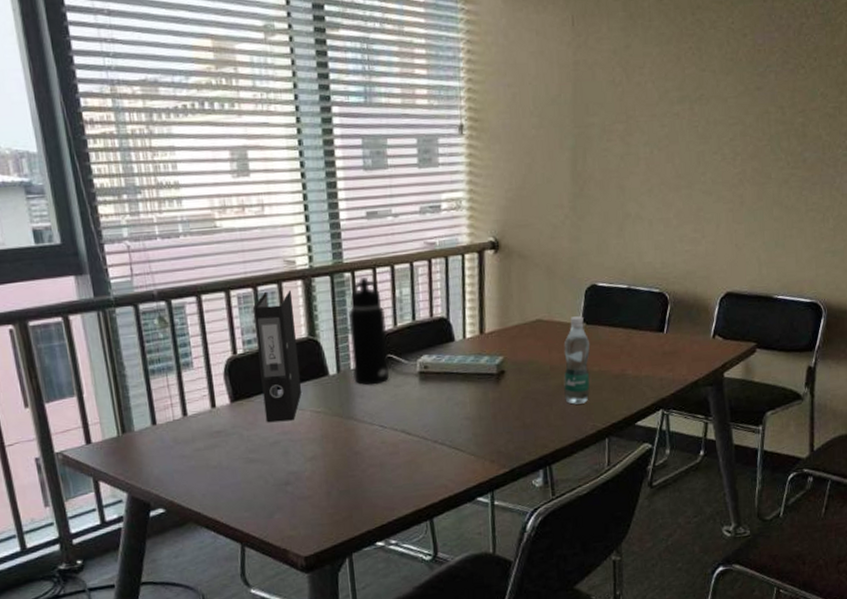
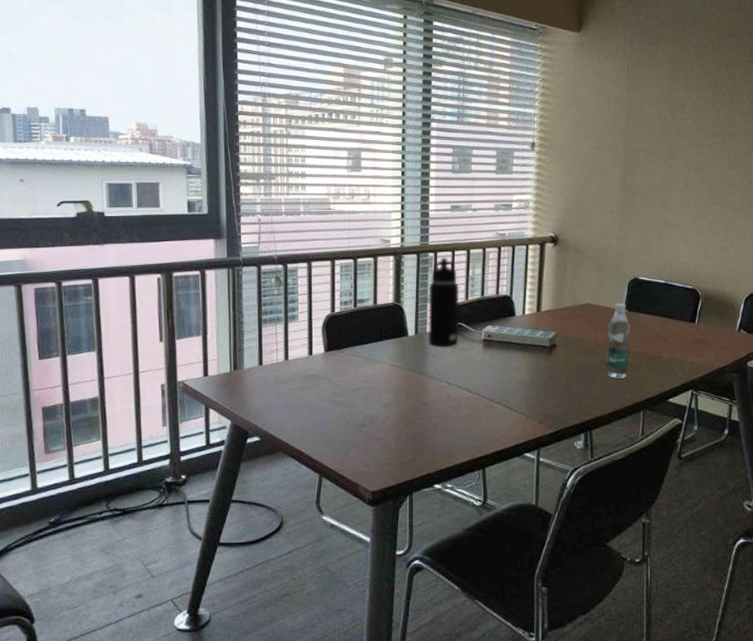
binder: present [252,290,301,423] -> none [351,263,385,372]

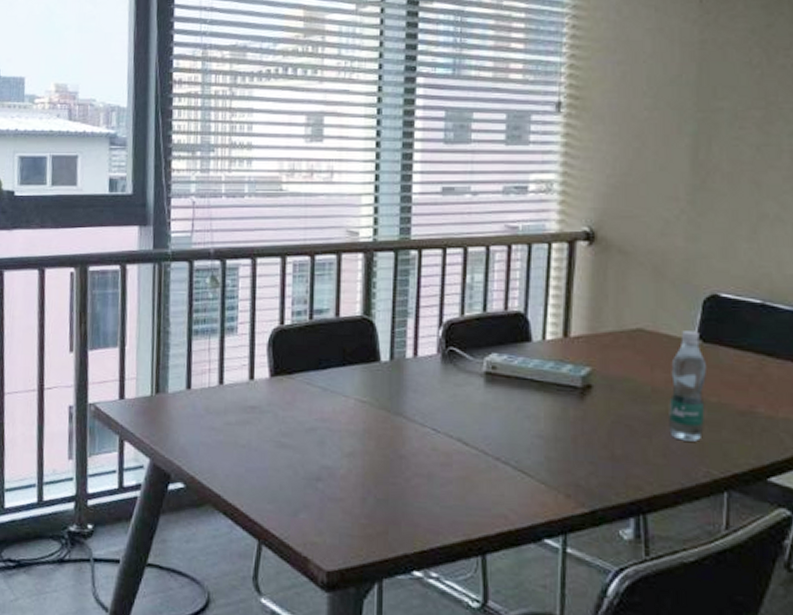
water bottle: present [427,257,460,347] -> none [407,256,452,380]

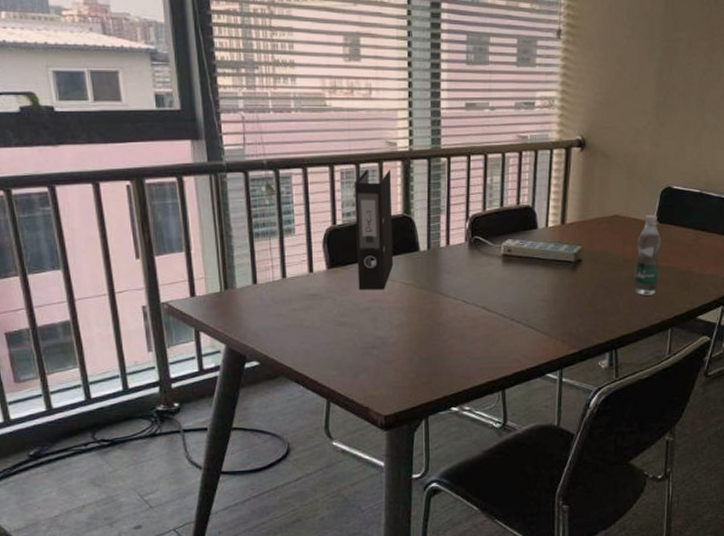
binder: none [304,261,351,407] -> present [353,169,394,290]

